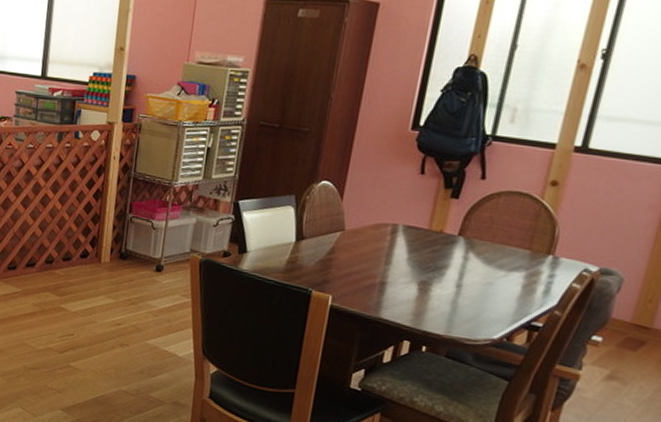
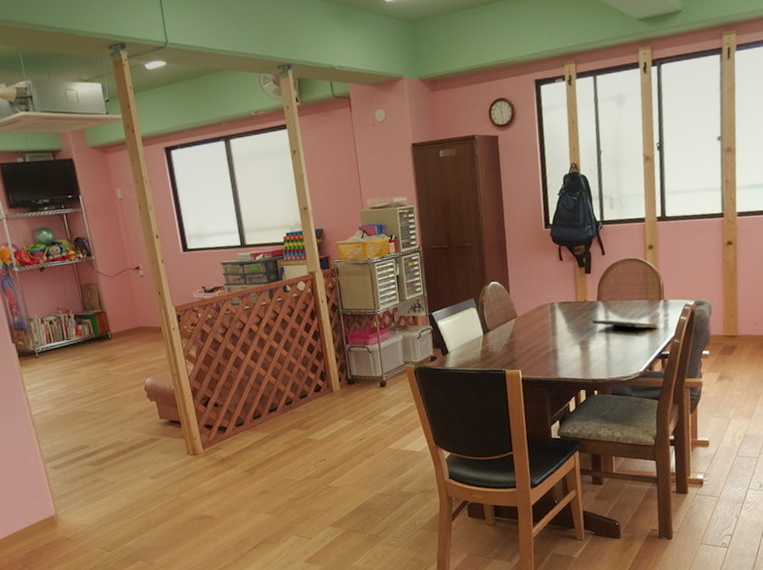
notepad: none [442,258,536,292] -> present [591,320,658,335]

